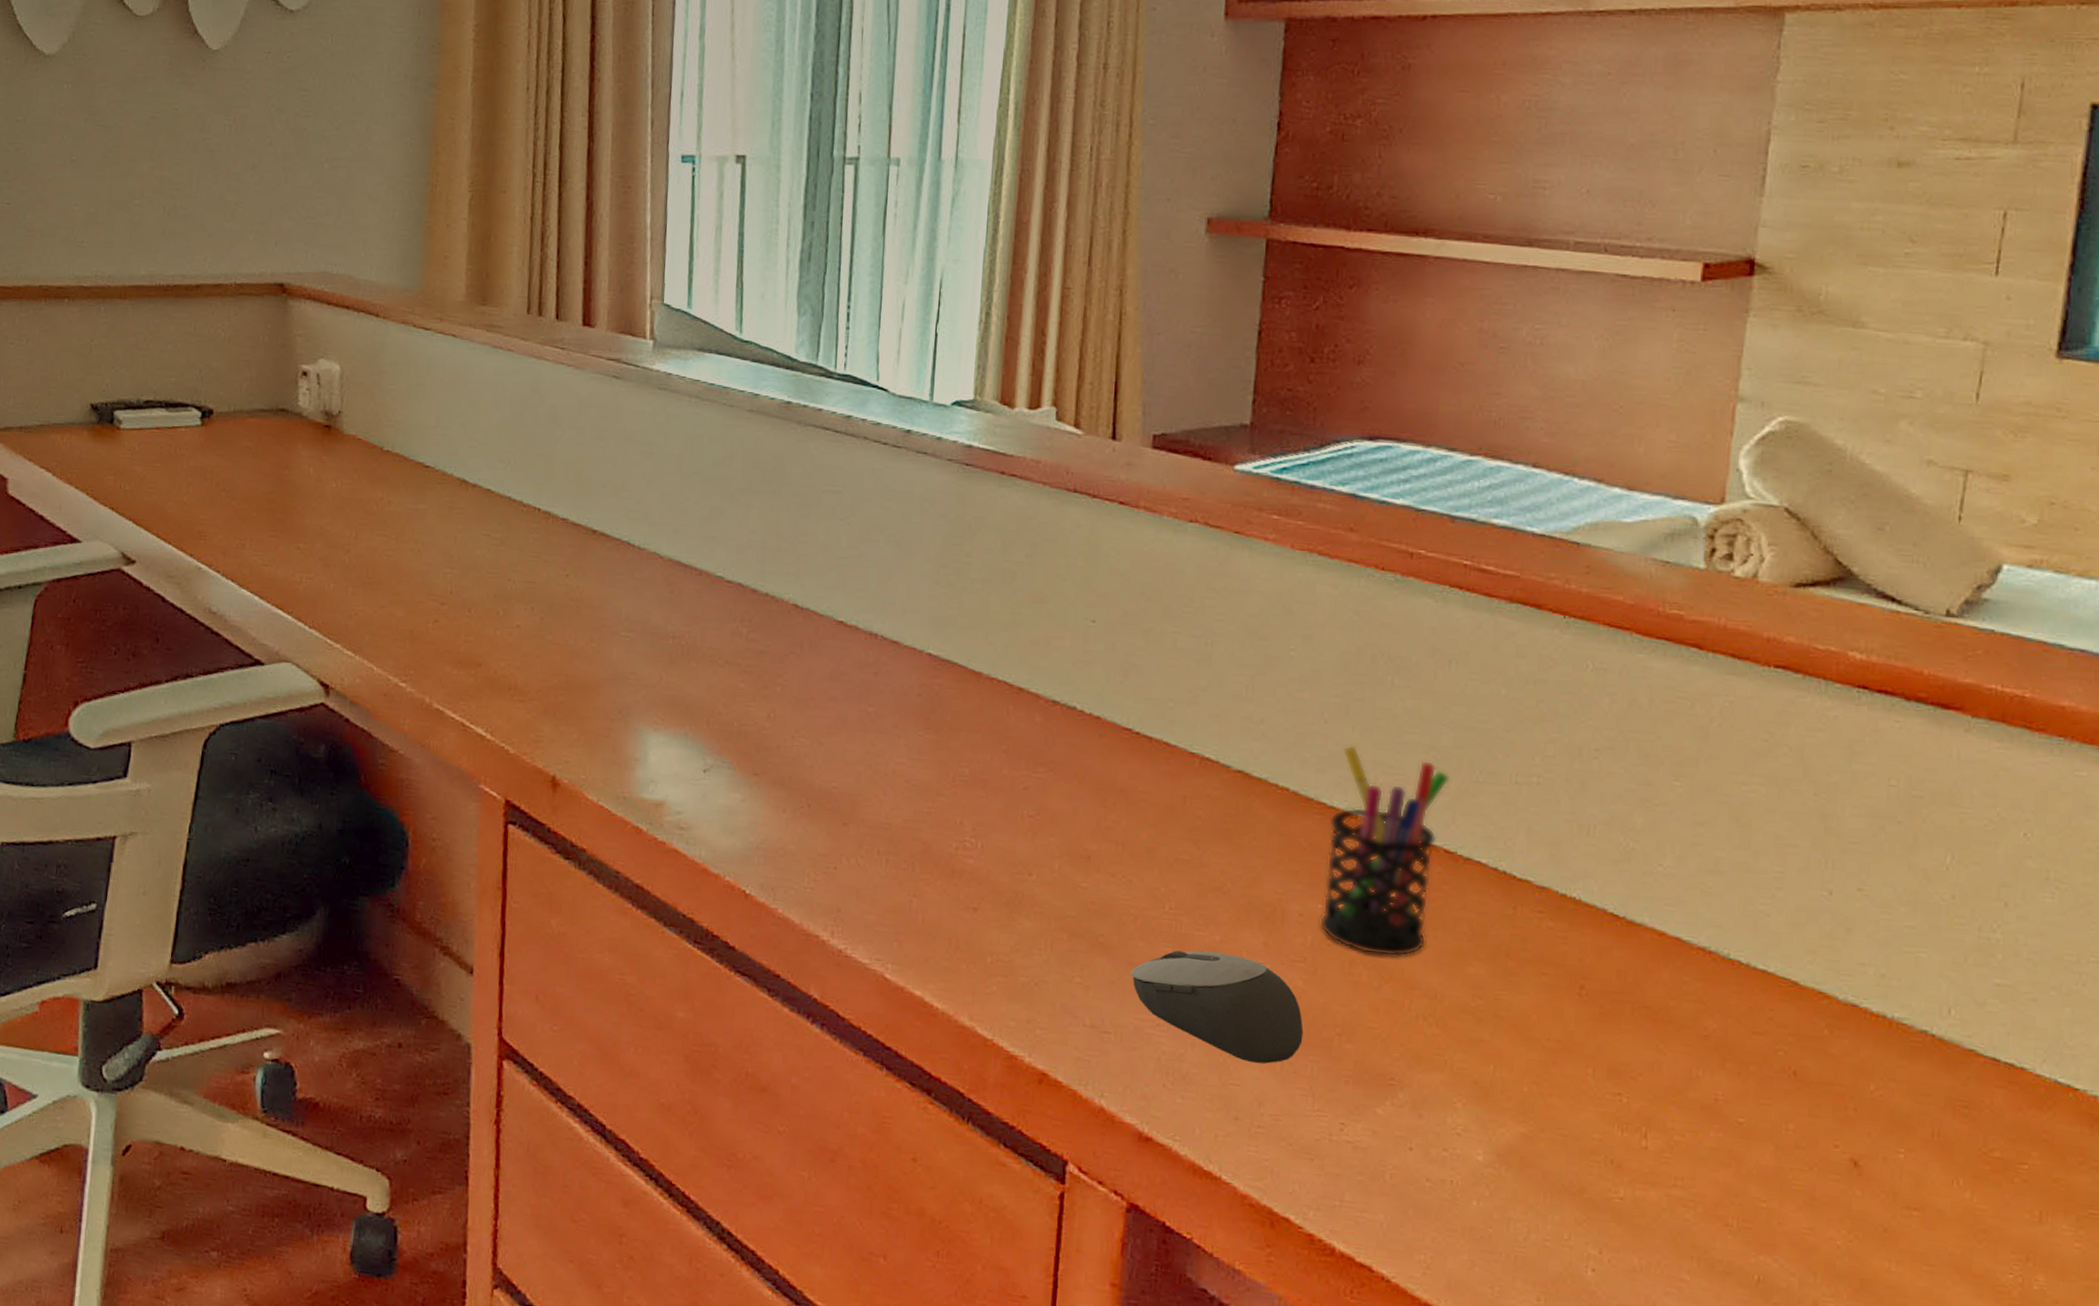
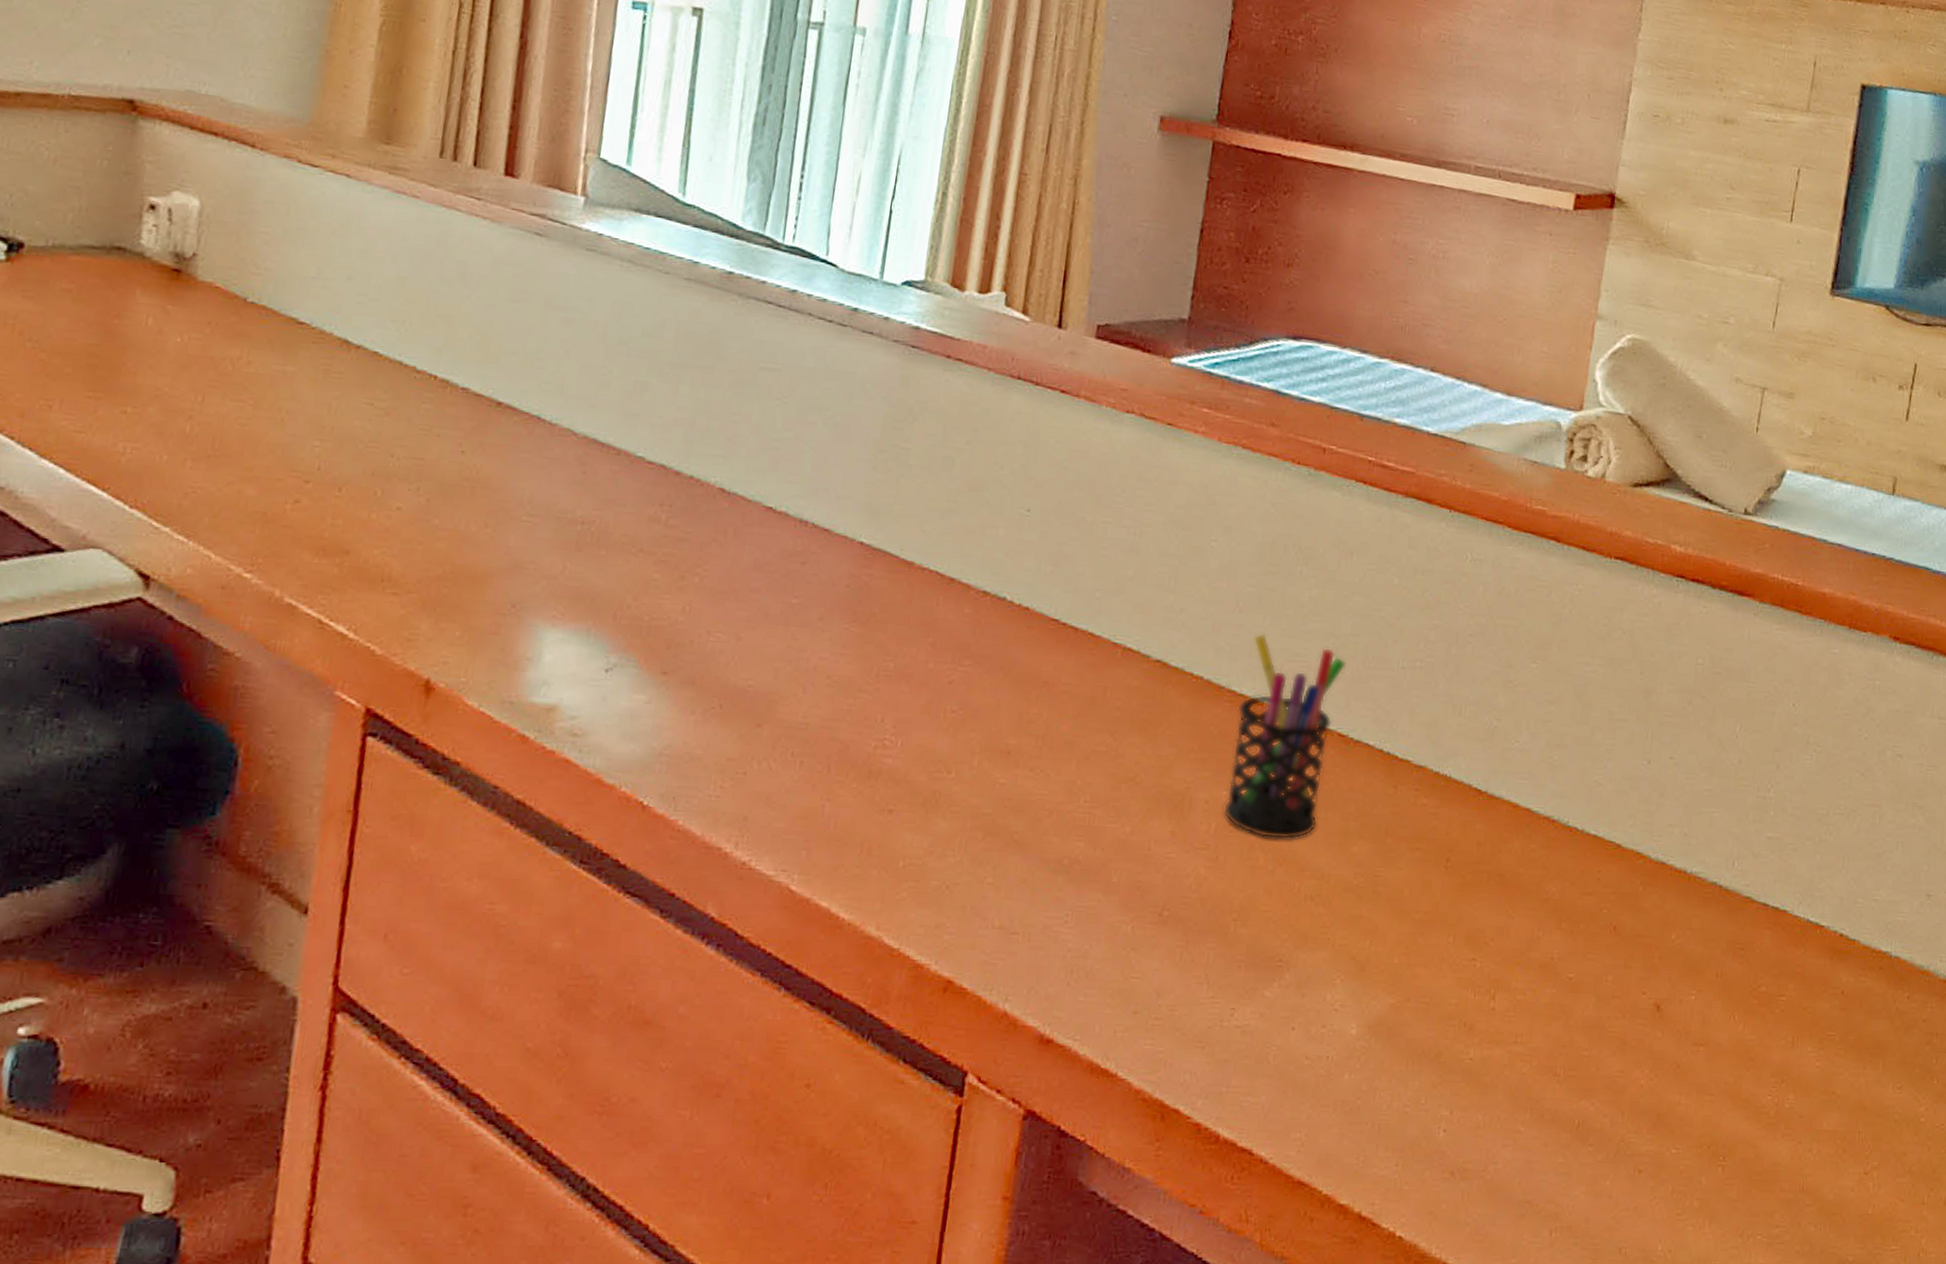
computer mouse: present [1130,950,1304,1064] -> none [1042,843,1203,955]

